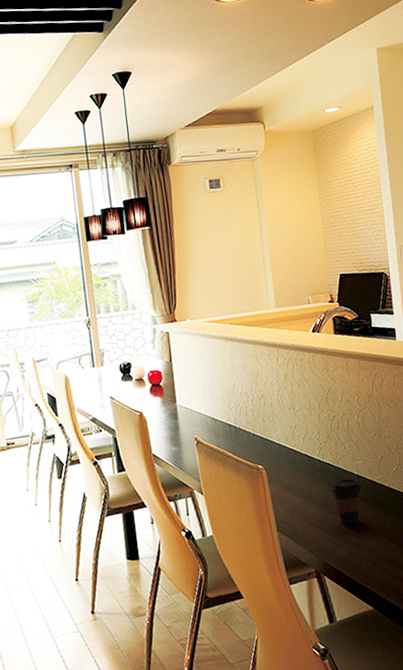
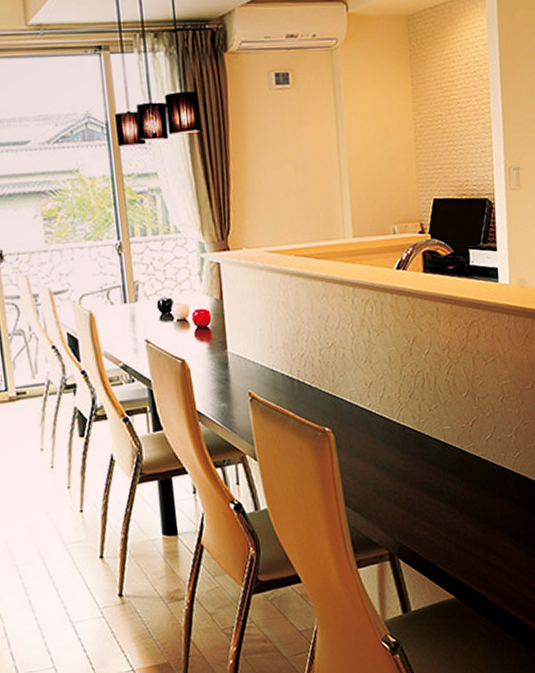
coffee cup: present [330,479,362,525] -> none [410,446,448,501]

